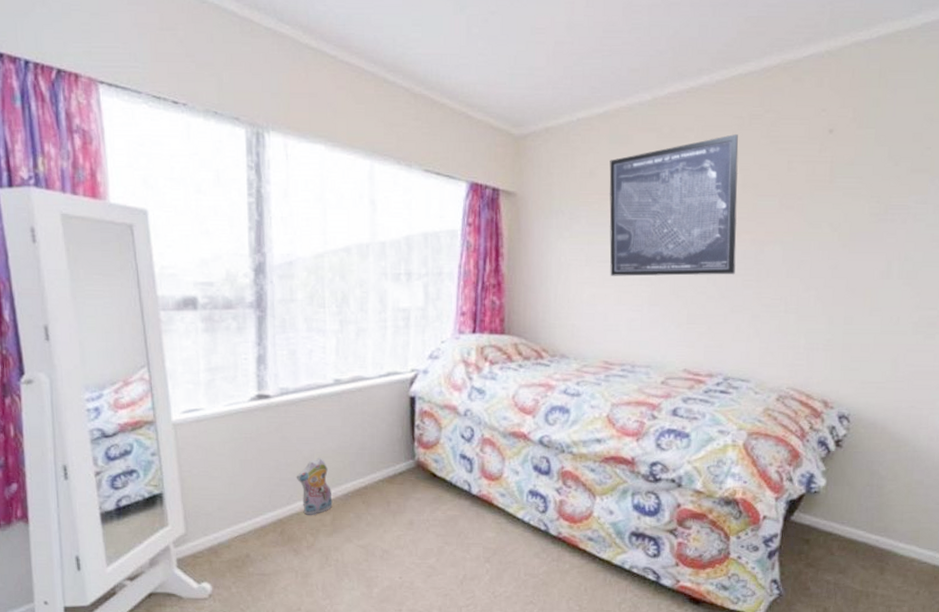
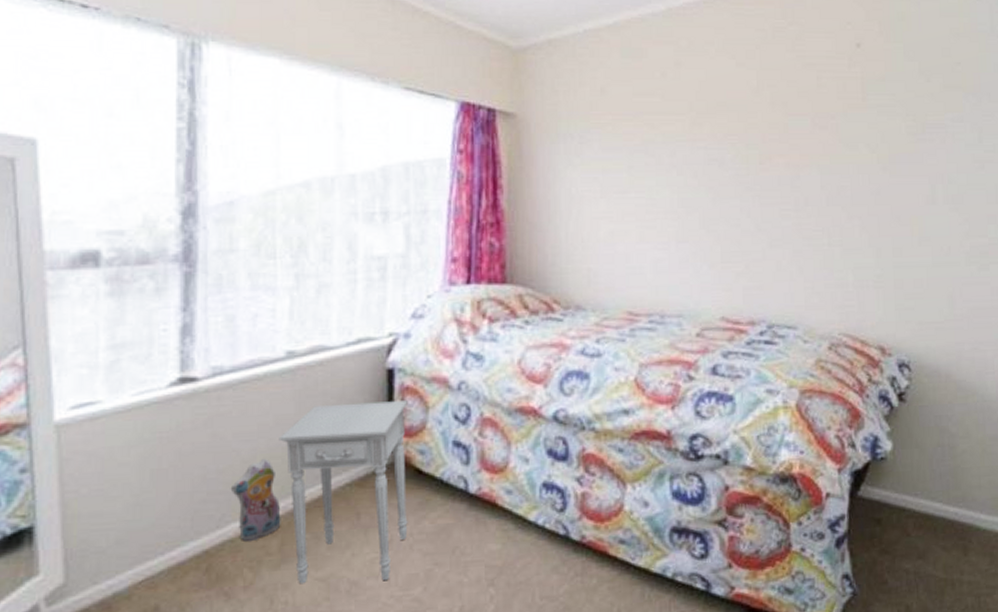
nightstand: none [330,421,426,552] -> present [278,401,408,585]
wall art: present [609,134,739,276] -> none [623,48,771,209]

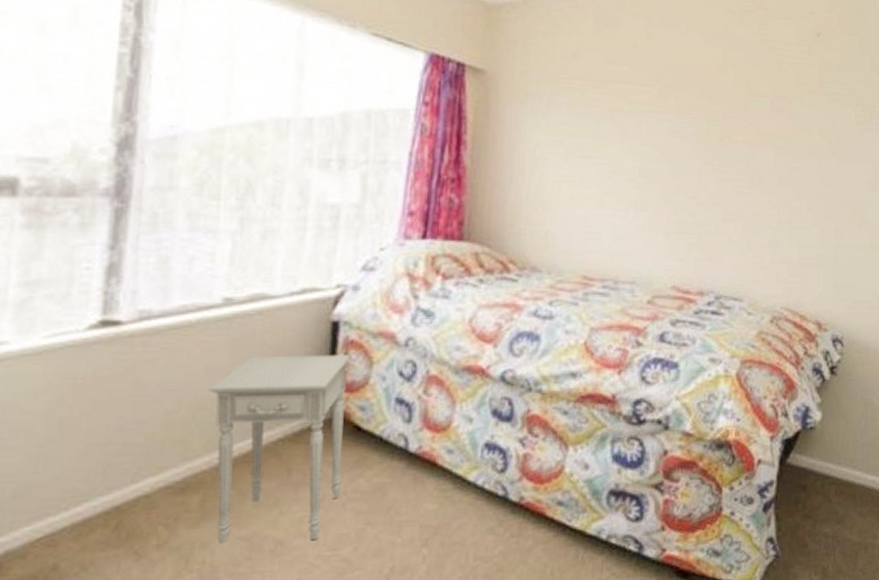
plush toy: present [230,458,281,541] -> none [149,409,205,497]

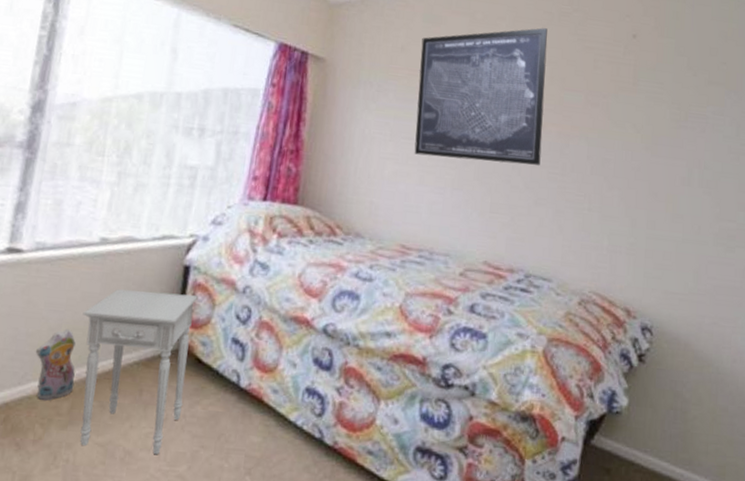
plush toy: none [149,409,205,497] -> present [35,328,76,401]
wall art: none [592,28,730,179] -> present [414,28,548,166]

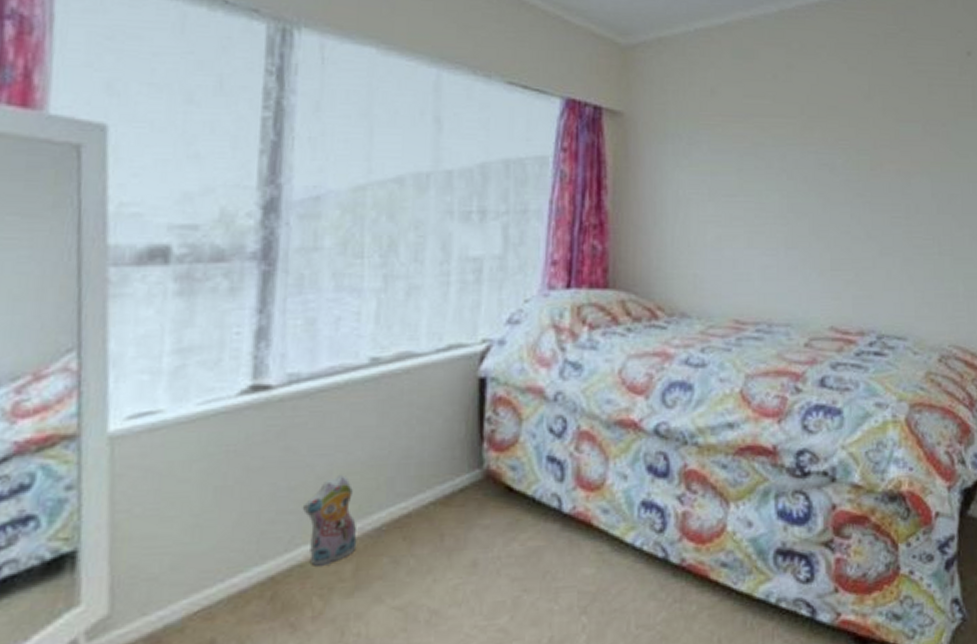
nightstand: present [80,289,198,455] -> none [358,412,500,614]
wall art: present [414,28,548,166] -> none [733,53,881,214]

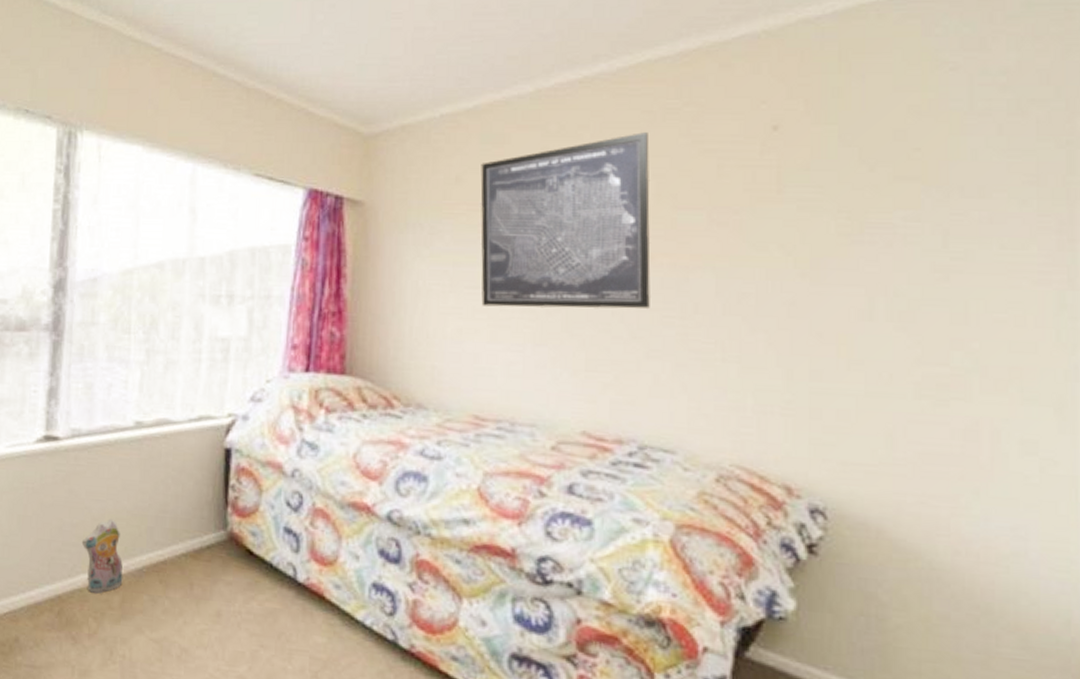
wall art: none [733,53,881,214] -> present [480,132,651,309]

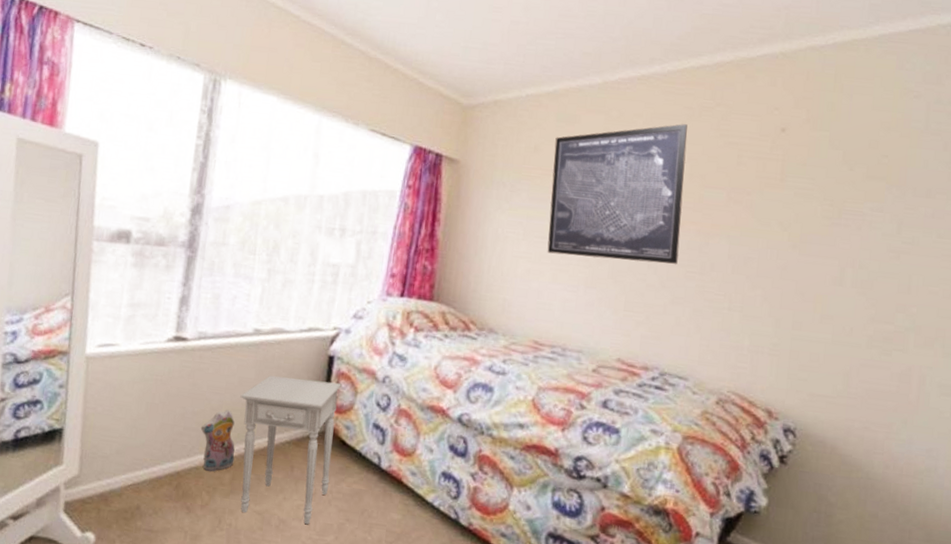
nightstand: none [124,476,243,654] -> present [240,376,342,525]

